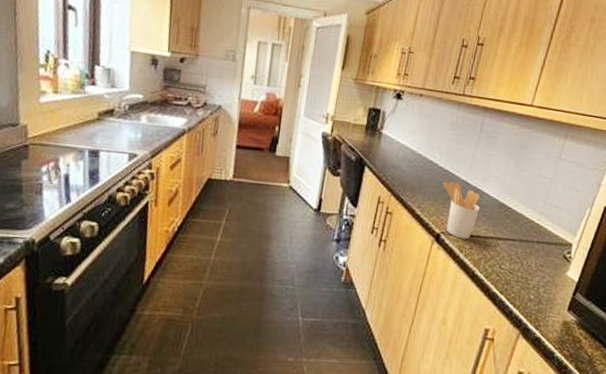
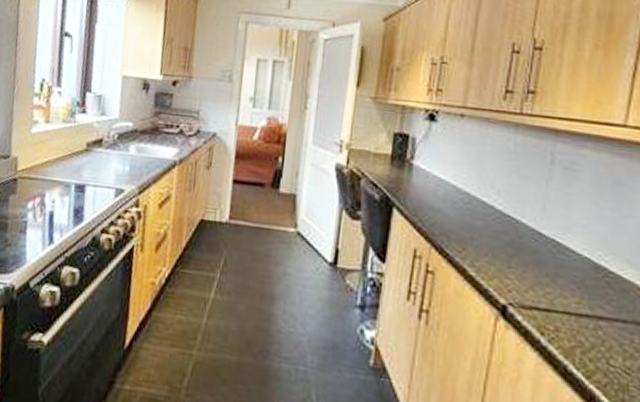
utensil holder: present [442,181,480,240] -> none [503,230,565,317]

